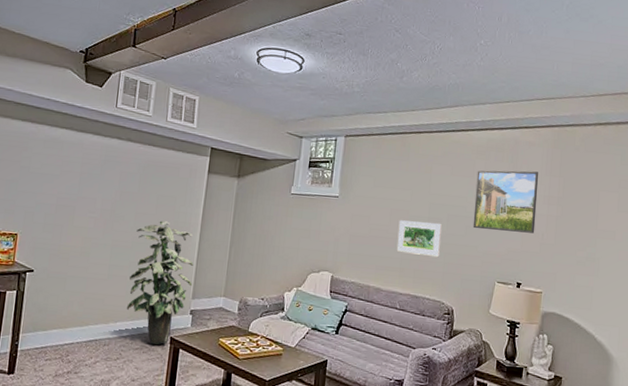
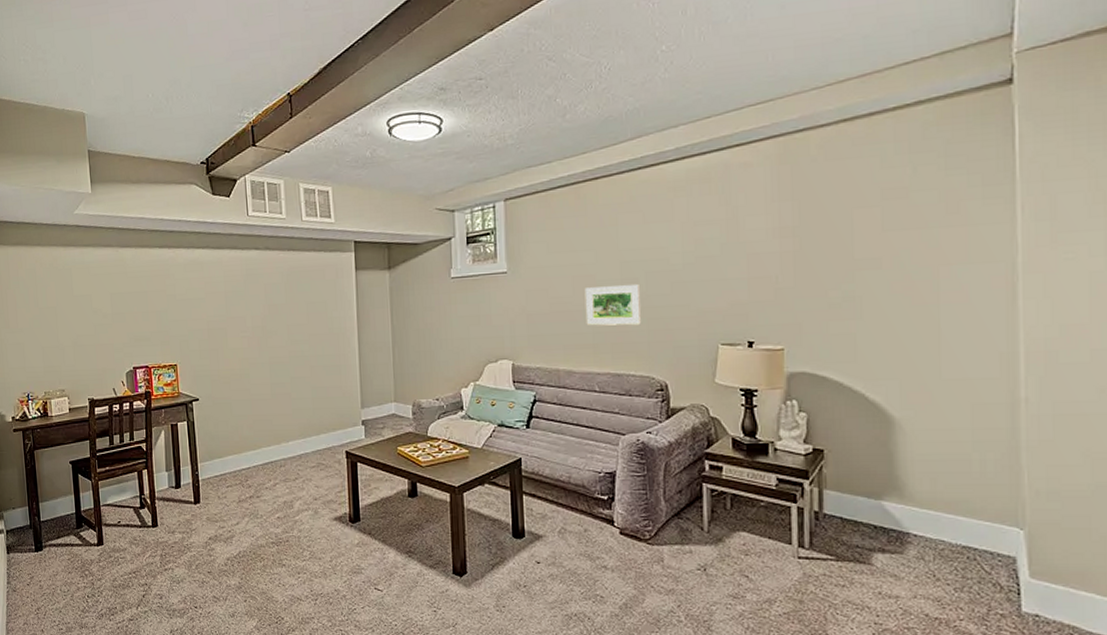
indoor plant: present [126,221,194,345] -> none [292,329,358,461]
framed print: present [472,170,539,234] -> none [677,199,765,284]

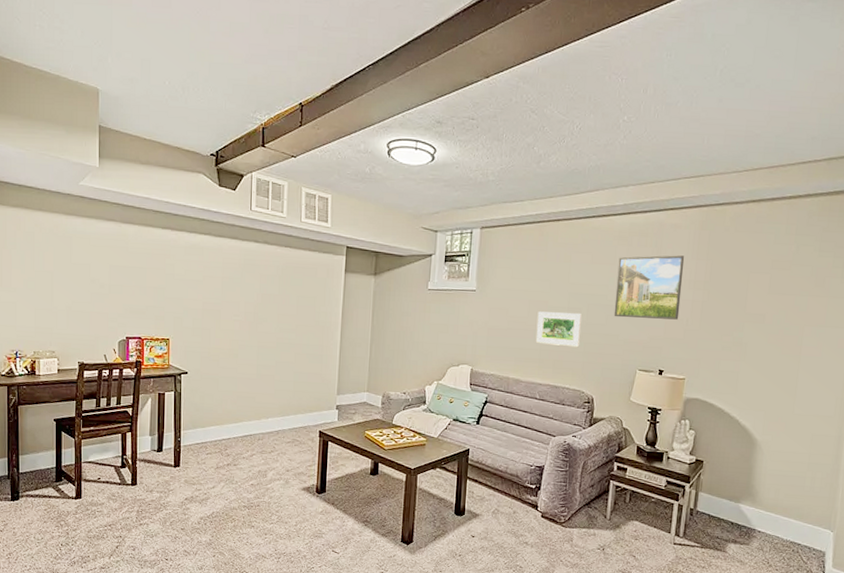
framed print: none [677,199,765,284] -> present [613,255,685,320]

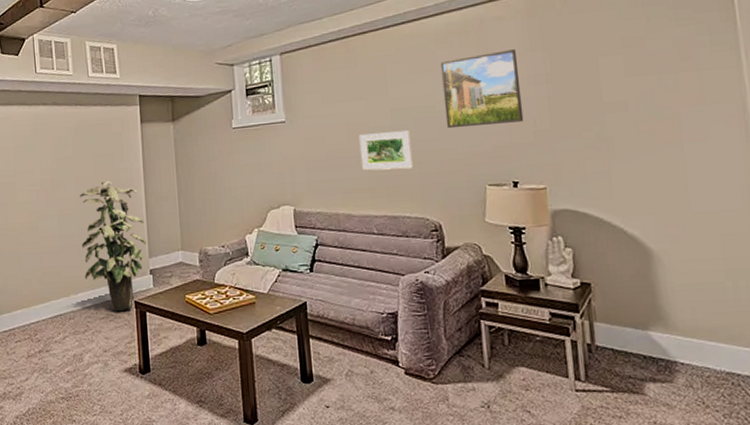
indoor plant: none [276,321,337,438] -> present [80,181,146,312]

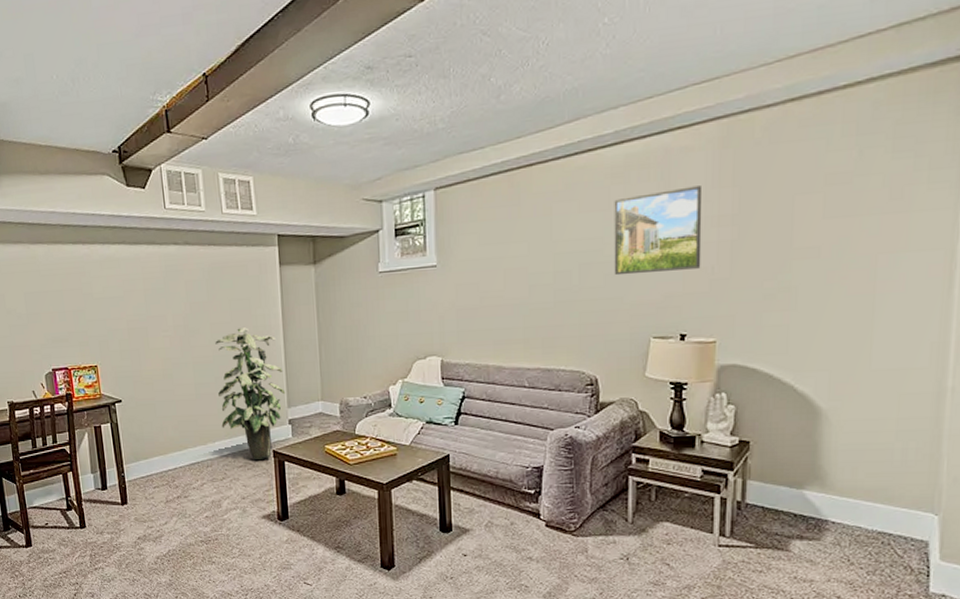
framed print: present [358,131,414,171] -> none [516,277,574,320]

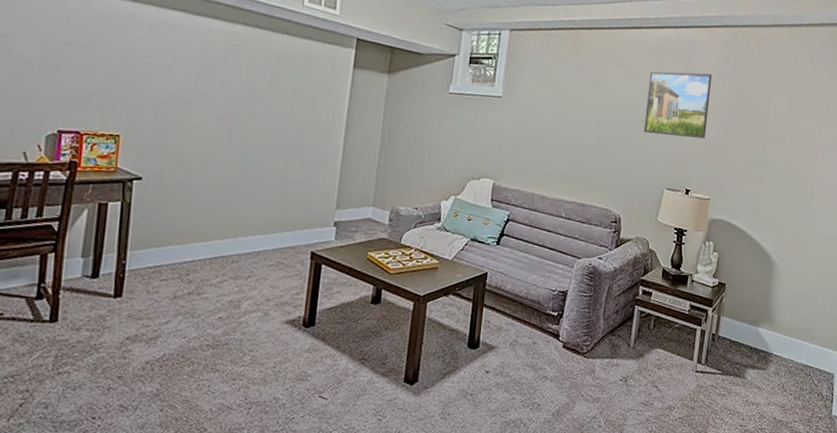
indoor plant: present [215,327,285,461] -> none [258,121,338,261]

